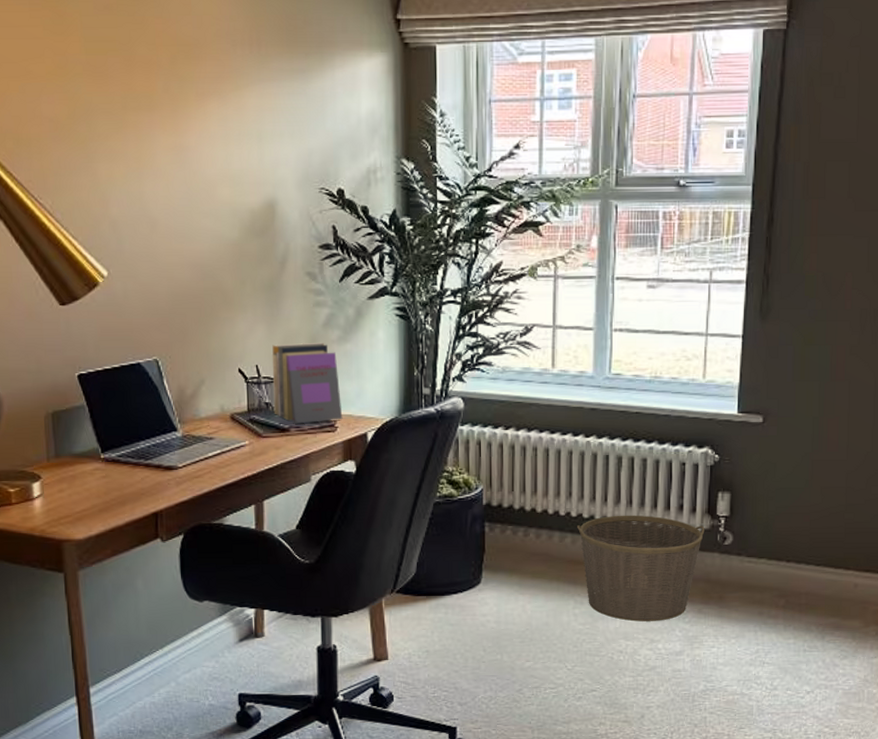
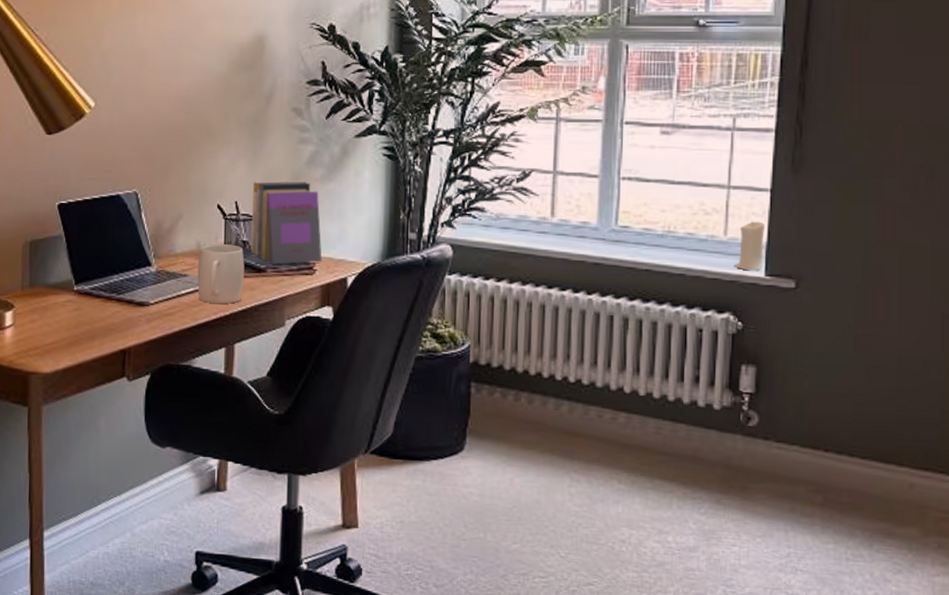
mug: none [223,407,269,464] -> present [197,244,245,304]
basket: present [577,515,705,622] -> none [575,383,725,509]
candle: none [711,365,737,409] -> present [733,221,765,271]

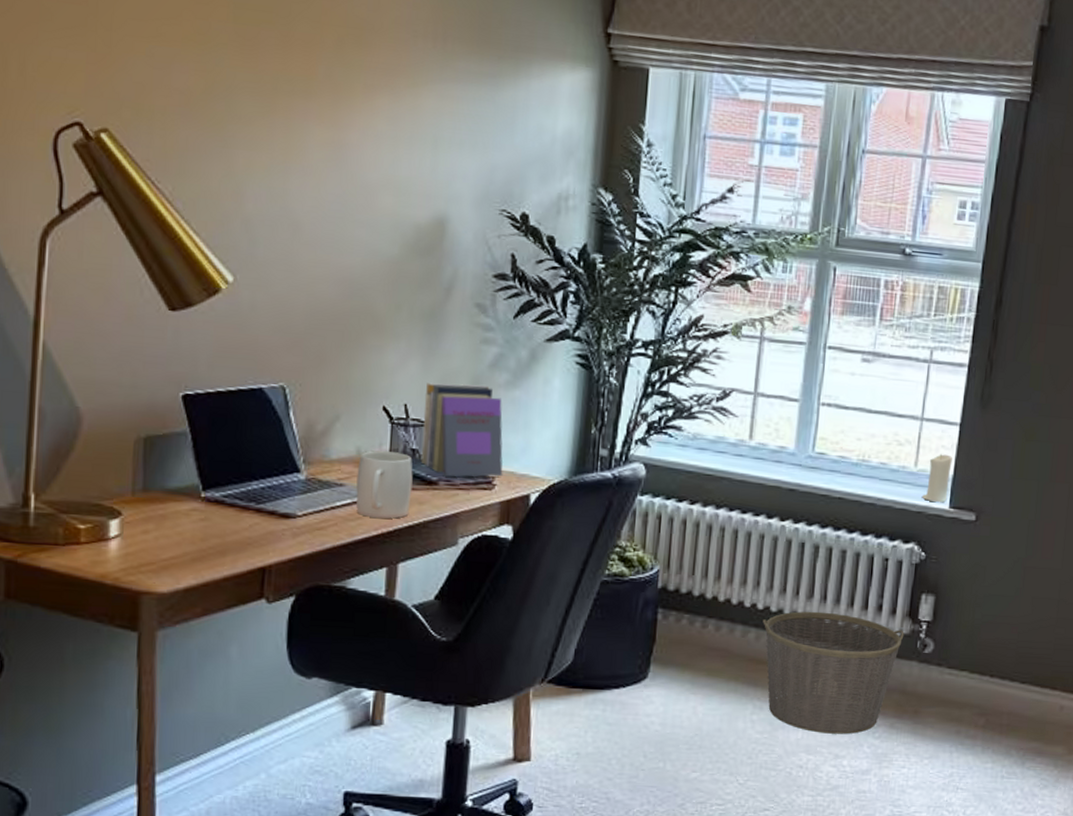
basket: none [575,383,725,509] -> present [763,611,904,734]

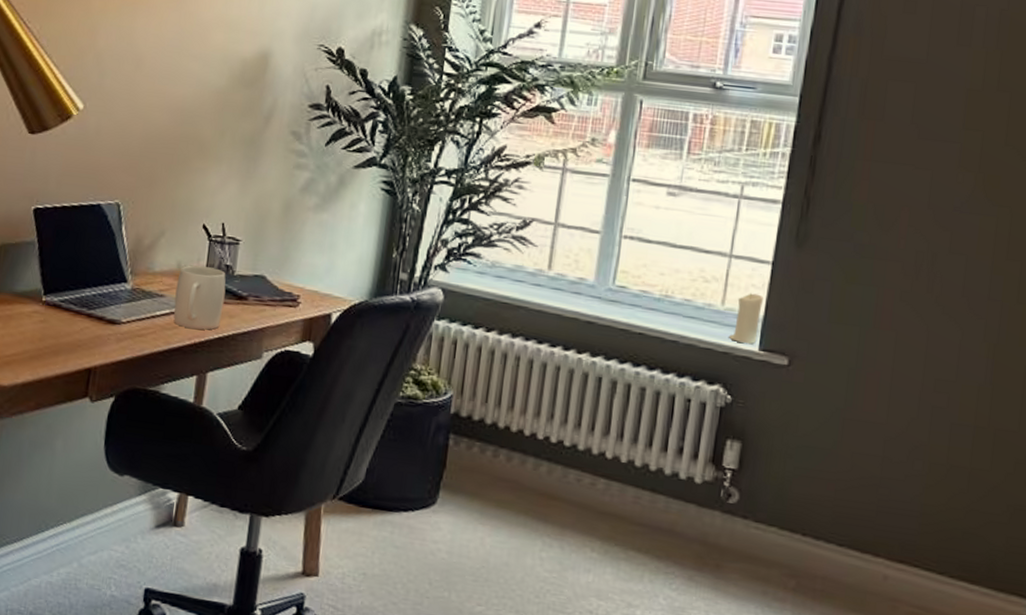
books: present [420,382,503,477] -> none [233,204,311,295]
basket: present [763,611,904,734] -> none [555,448,707,583]

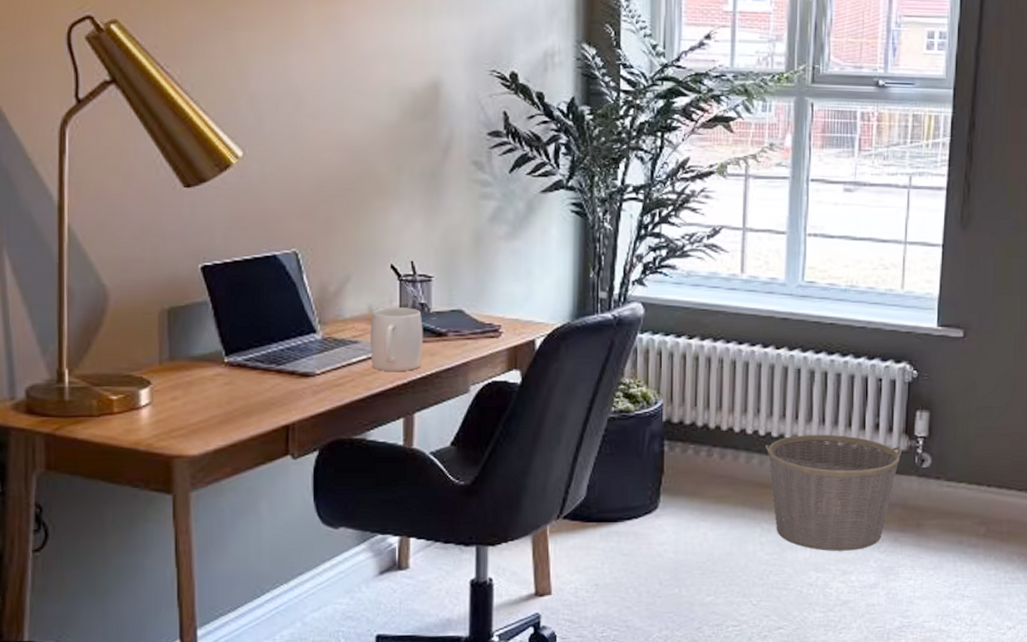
basket: none [555,448,707,583] -> present [765,434,902,551]
candle: present [728,293,763,345] -> none [910,275,937,322]

